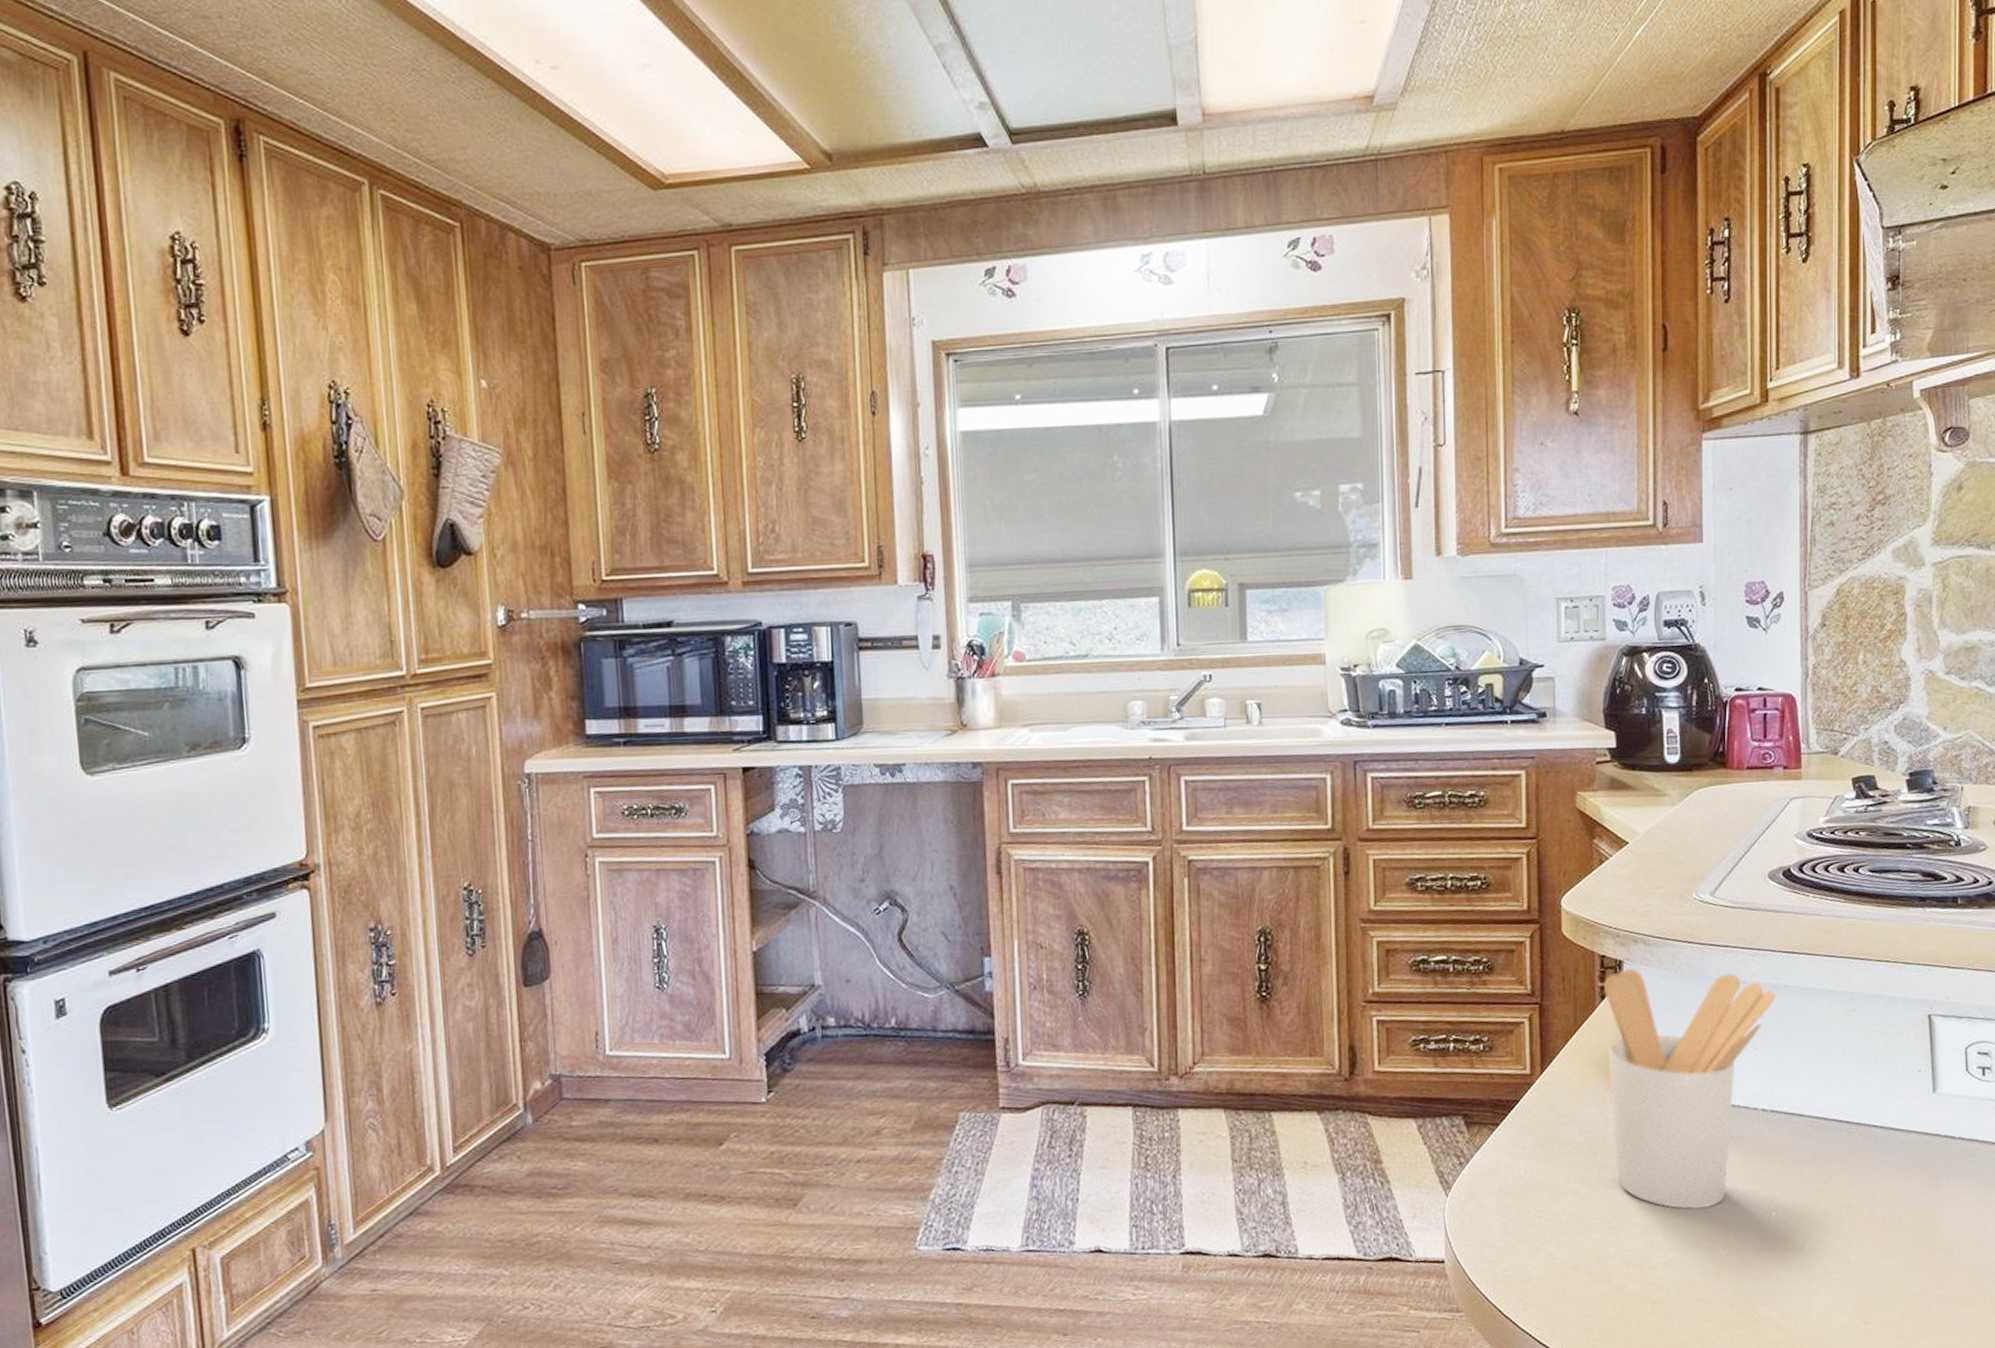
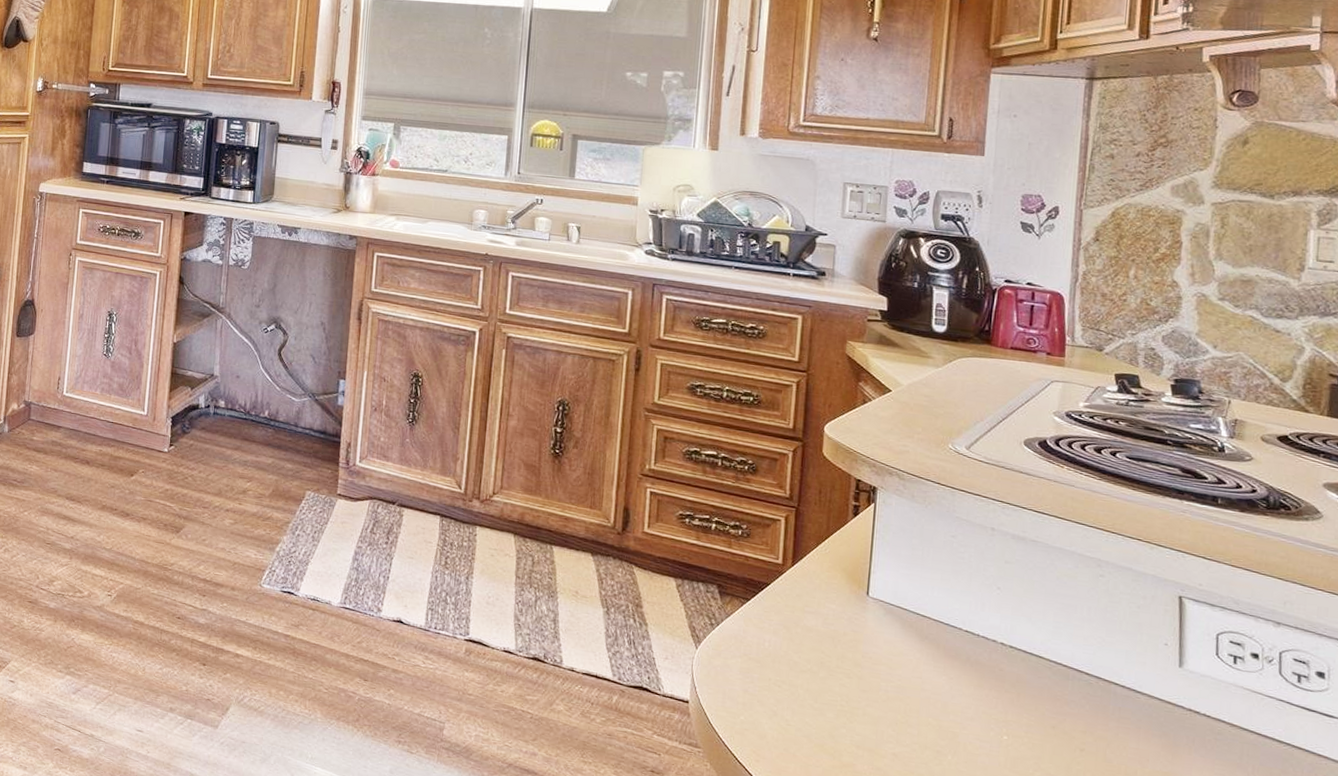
utensil holder: present [1603,968,1776,1210] -> none [854,495,1023,717]

